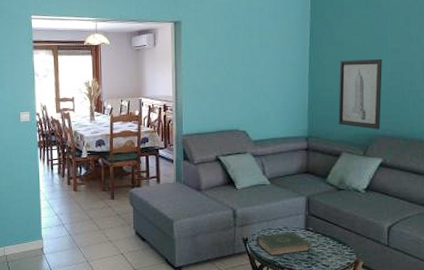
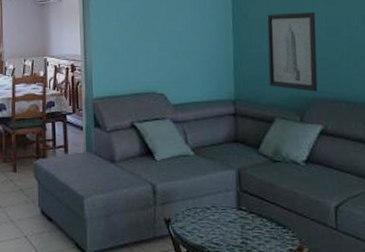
book: present [256,232,311,255] -> none [180,212,245,240]

